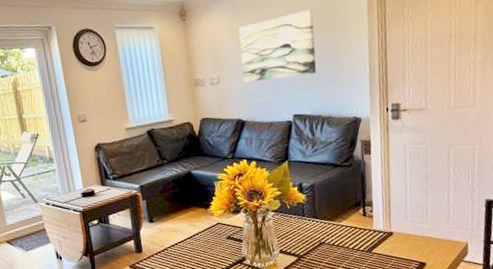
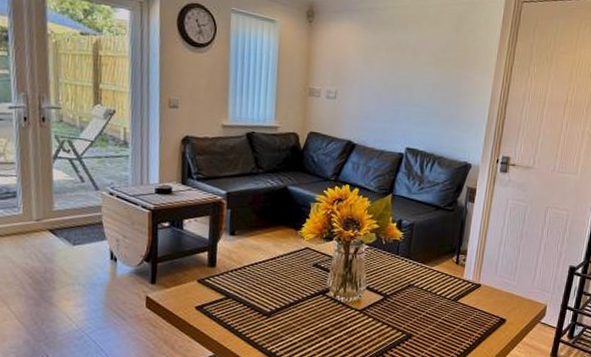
wall art: present [239,9,316,83] -> none [361,43,445,111]

